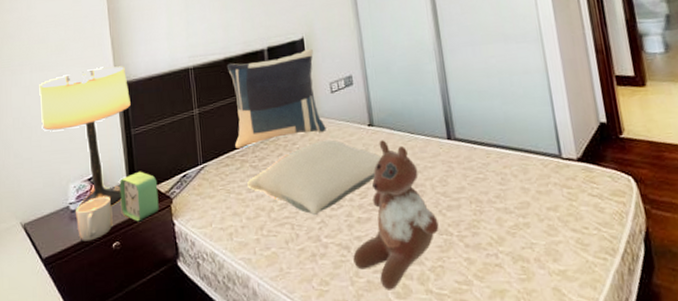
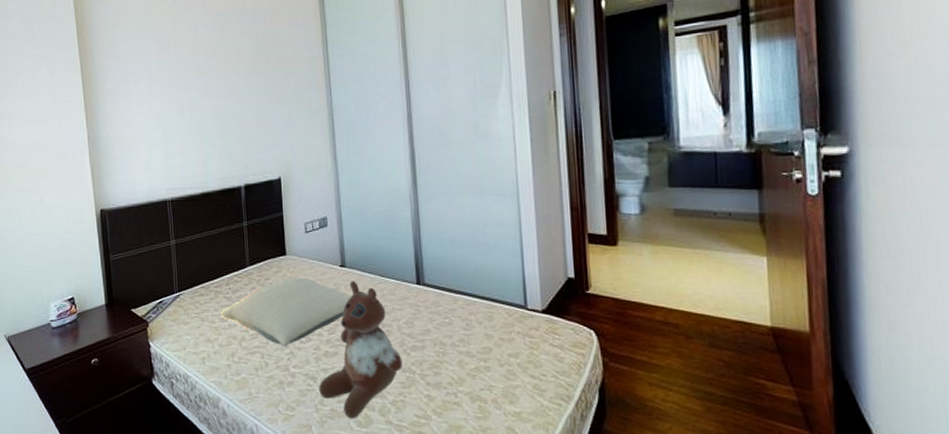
table lamp: present [39,66,131,206] -> none [21,194,110,326]
mug: present [76,196,113,242] -> none [57,316,92,356]
alarm clock: present [119,171,159,222] -> none [98,295,136,342]
pillow: present [226,48,326,150] -> none [204,188,299,281]

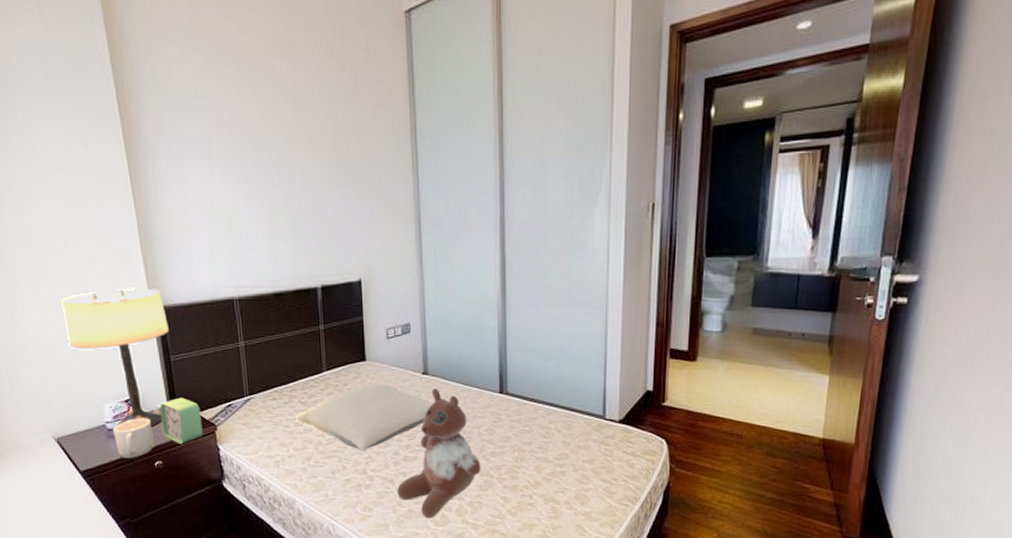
table lamp: none [21,194,110,326] -> present [61,289,169,428]
mug: none [57,316,92,356] -> present [113,418,154,458]
alarm clock: none [98,295,136,342] -> present [159,397,203,445]

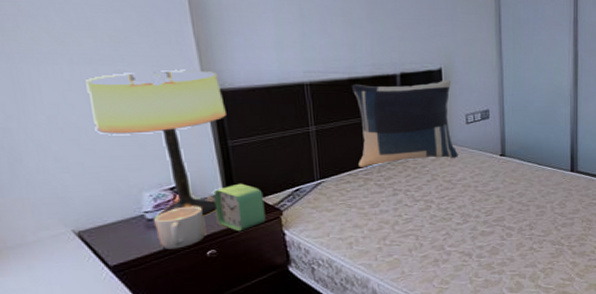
pillow: none [275,291,379,385] -> present [351,80,458,168]
pillow: present [296,383,433,451] -> none [371,165,510,228]
stuffed bear: present [397,388,481,519] -> none [474,169,553,287]

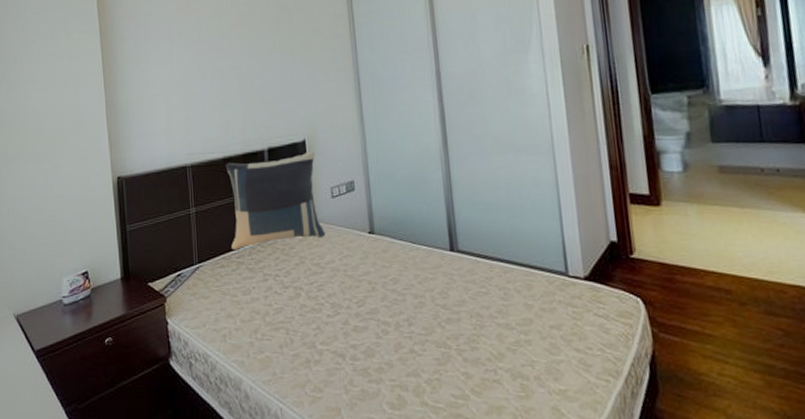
table lamp: present [86,71,226,216] -> none [34,160,127,302]
mug: present [154,206,206,250] -> none [69,291,106,336]
alarm clock: present [213,183,266,232] -> none [113,268,153,319]

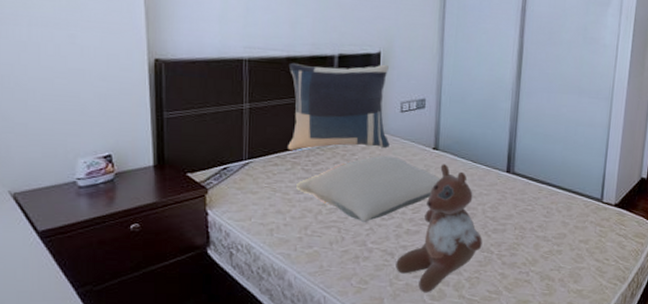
pillow: none [243,245,381,321] -> present [297,155,441,222]
stuffed bear: none [348,248,437,401] -> present [396,164,483,293]

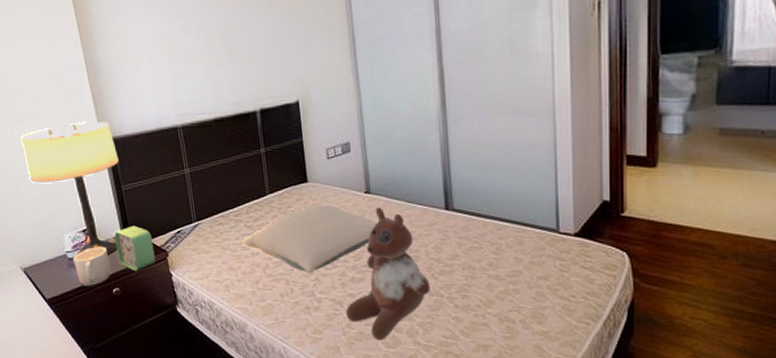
table lamp: none [40,38,165,188] -> present [21,121,119,256]
mug: none [85,176,133,220] -> present [73,247,111,286]
alarm clock: none [143,157,192,207] -> present [114,225,156,271]
pillow: present [286,63,390,151] -> none [217,112,322,210]

